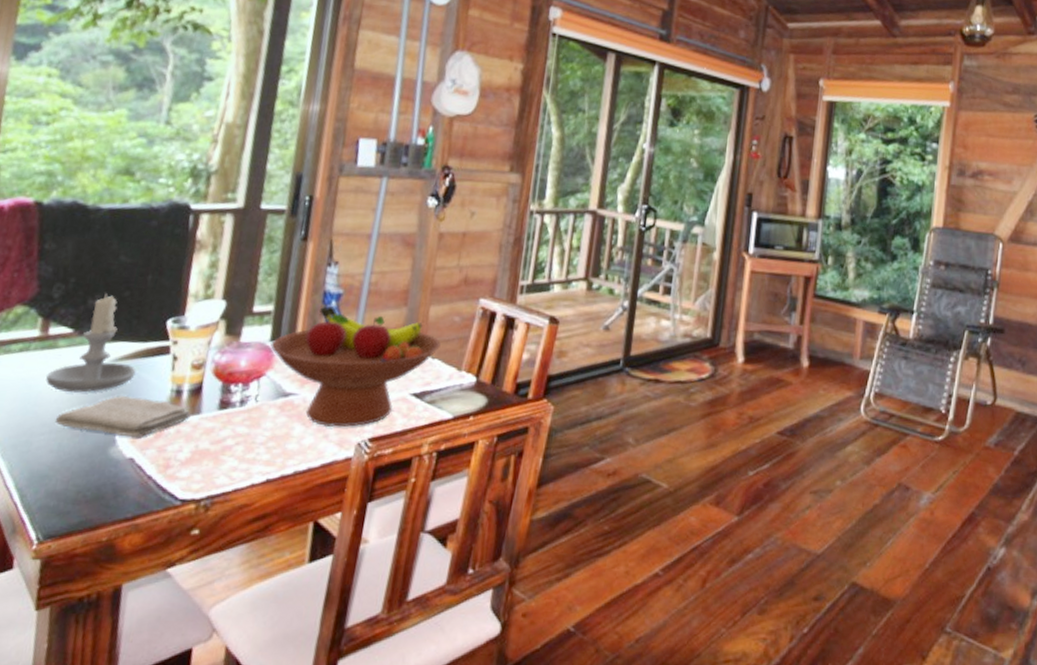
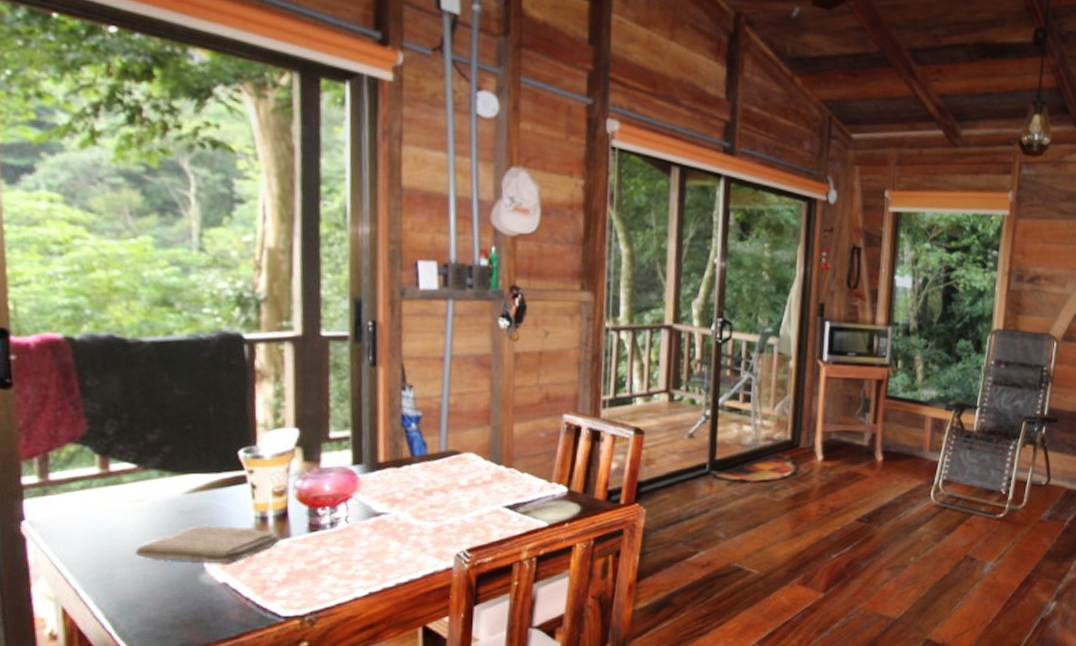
candle: present [46,293,136,393] -> none [117,427,214,525]
fruit bowl: present [270,305,441,427] -> none [353,428,528,541]

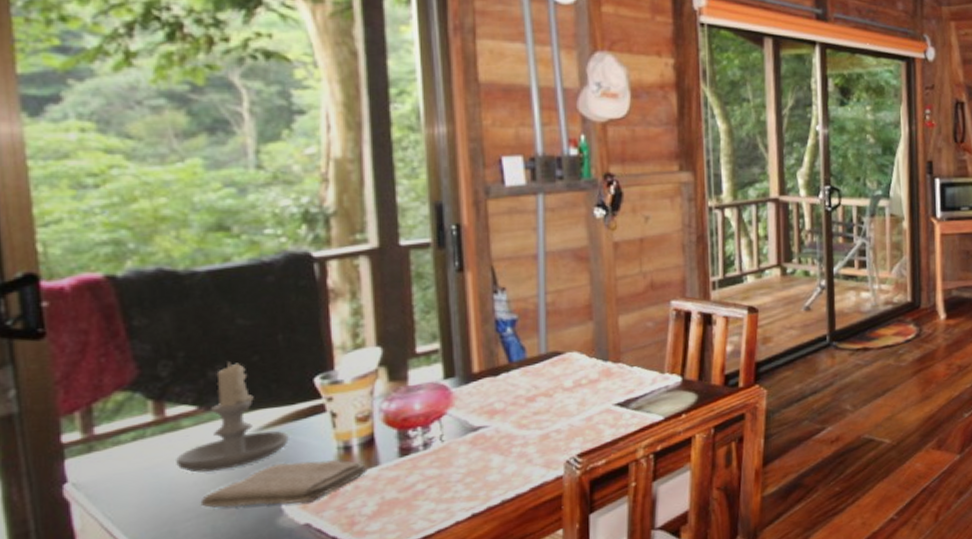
candle: none [117,427,214,525] -> present [176,362,289,473]

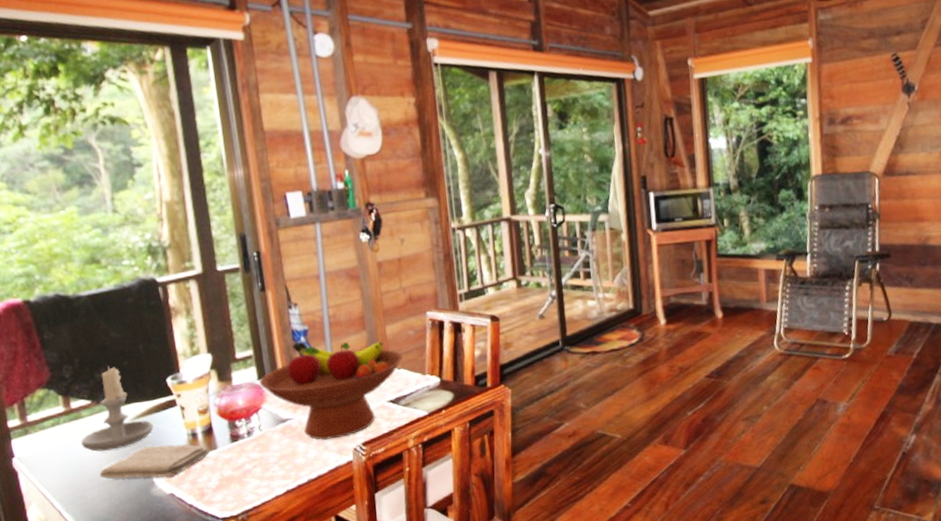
fruit bowl: none [445,332,637,452] -> present [259,341,403,440]

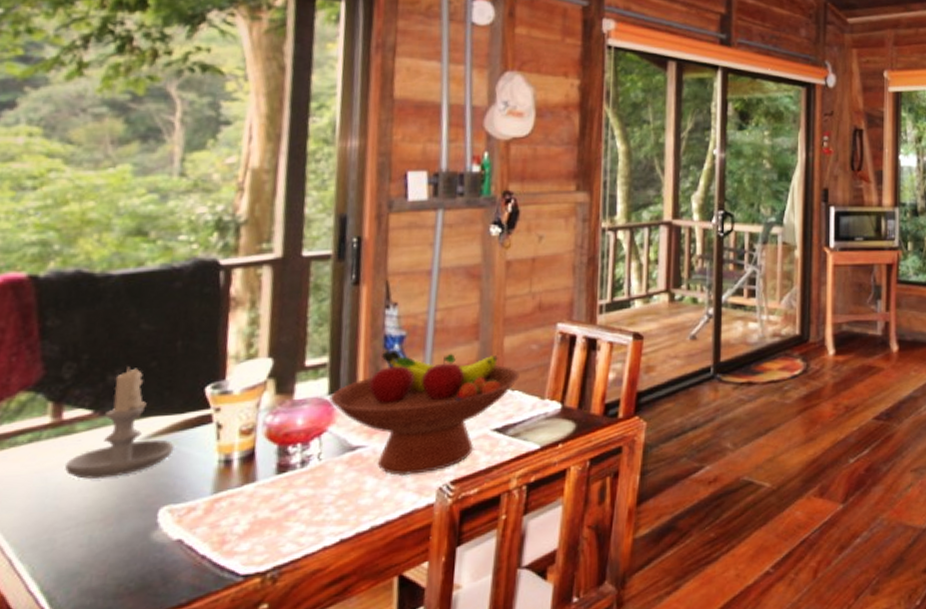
washcloth: present [99,444,210,479] -> none [81,473,245,518]

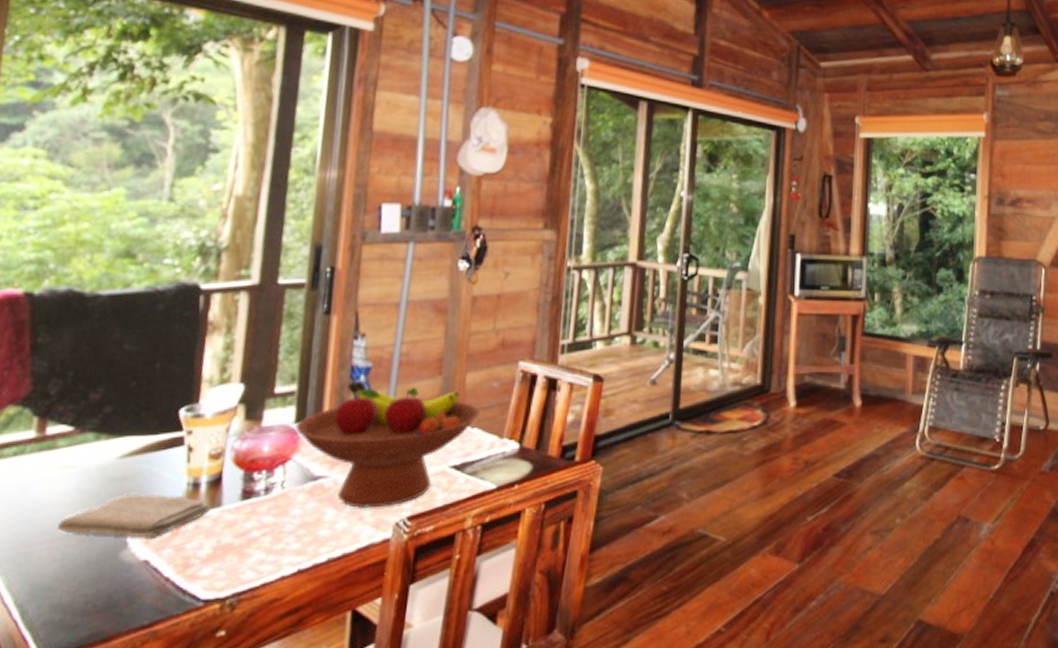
candle: present [65,366,174,479] -> none [45,386,147,495]
washcloth: none [81,473,245,518] -> present [56,494,211,538]

